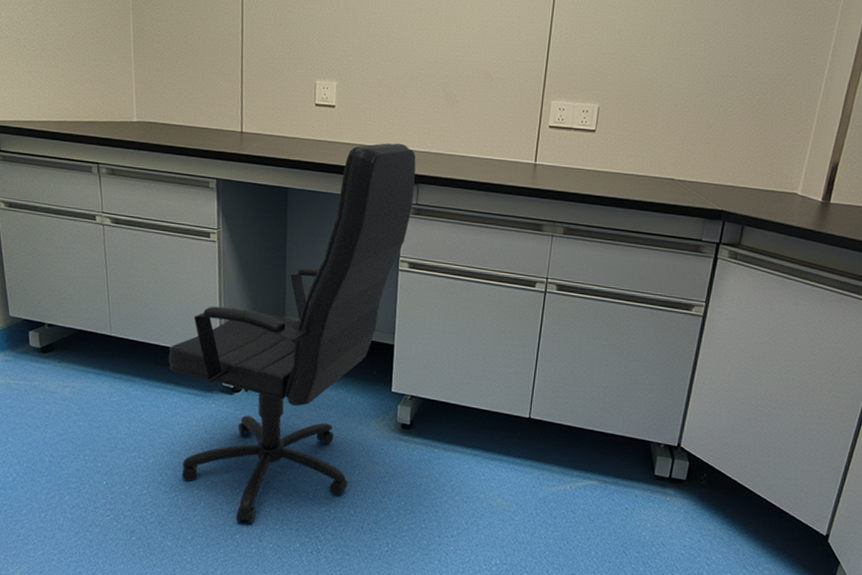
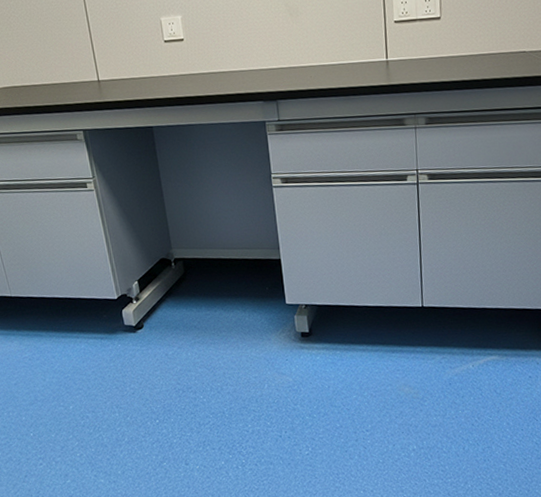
office chair: present [168,143,416,523] -> none [69,64,276,451]

